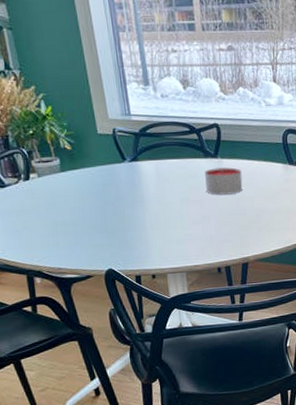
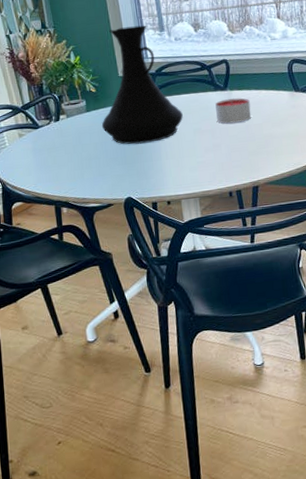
vase: none [78,76,170,212] -> present [101,25,183,145]

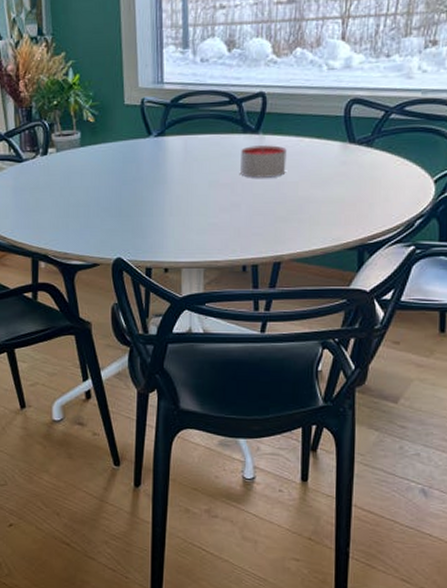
vase: present [101,25,183,145] -> none [96,38,198,193]

